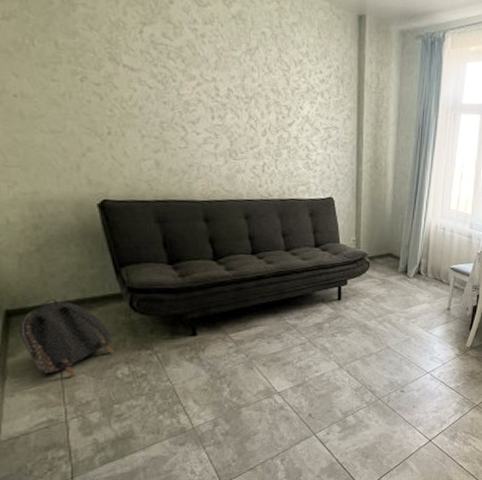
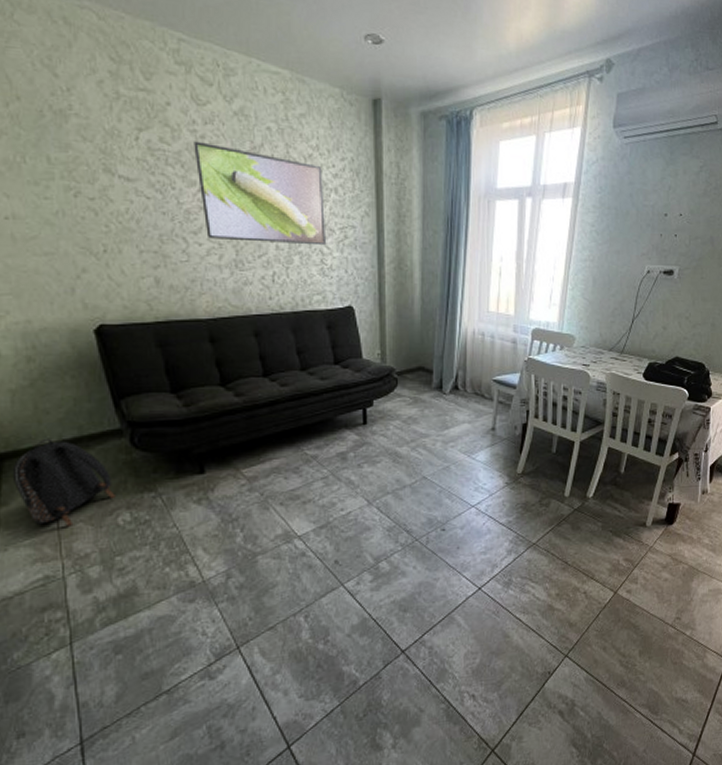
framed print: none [194,39,312,143] -> present [194,141,325,246]

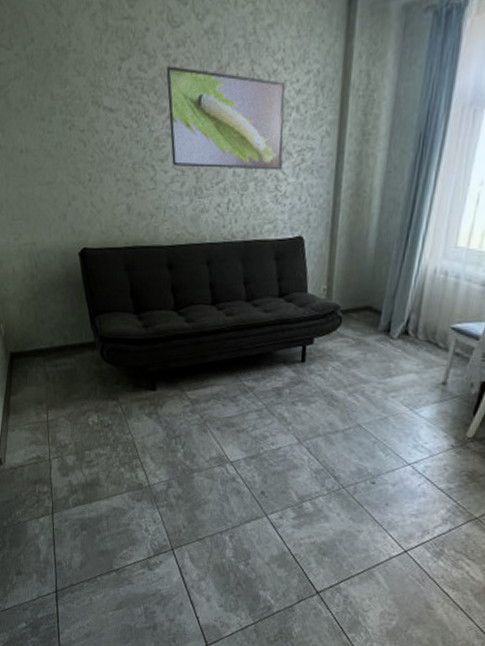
backpack: present [12,439,115,527] -> none [19,345,88,420]

